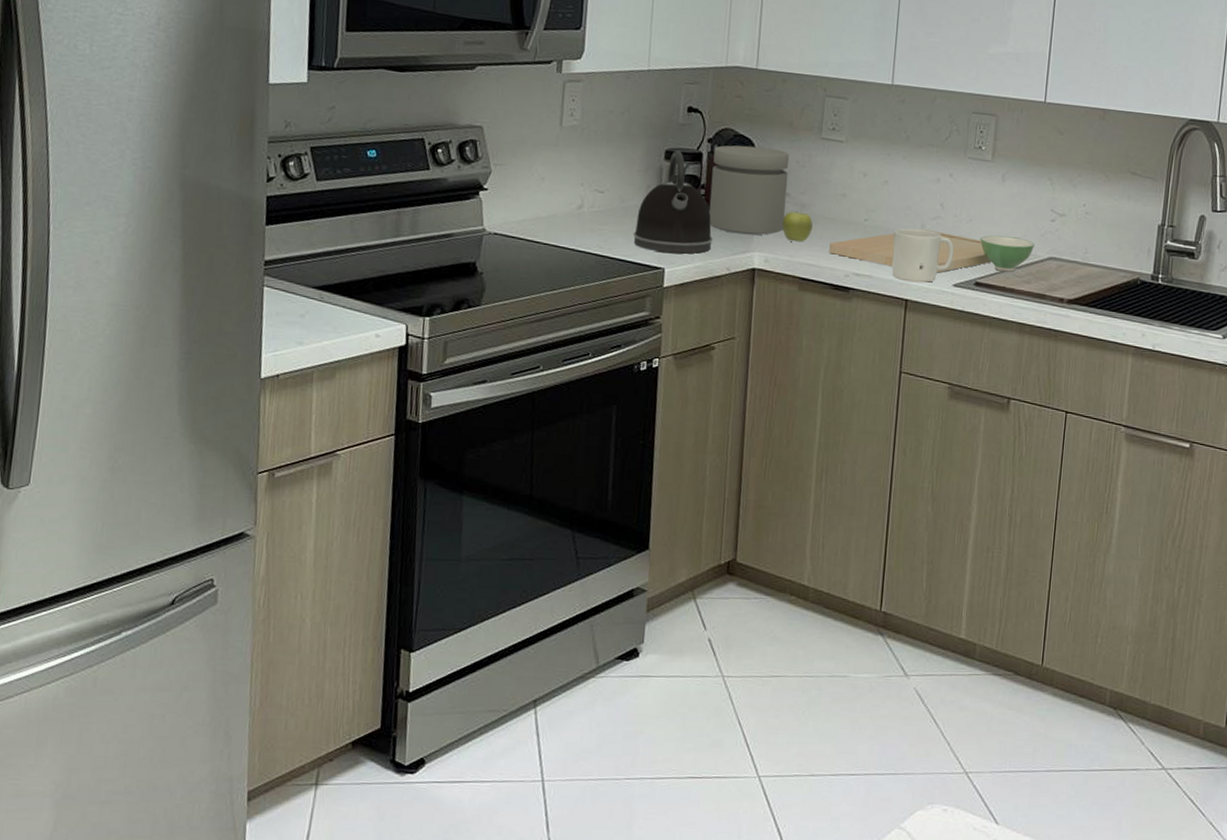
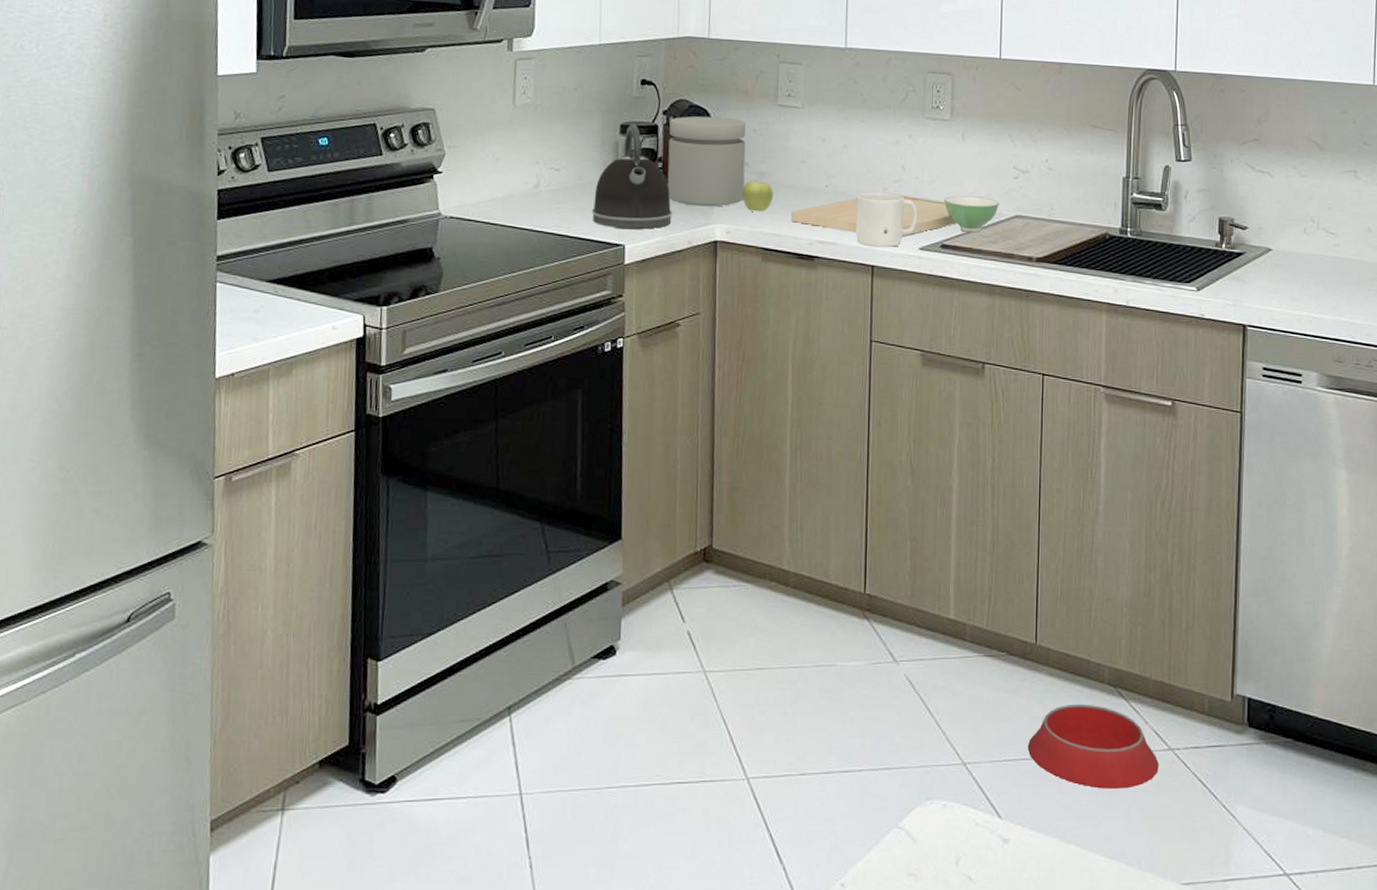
pet bowl: none [1027,722,1152,803] -> present [1027,703,1159,789]

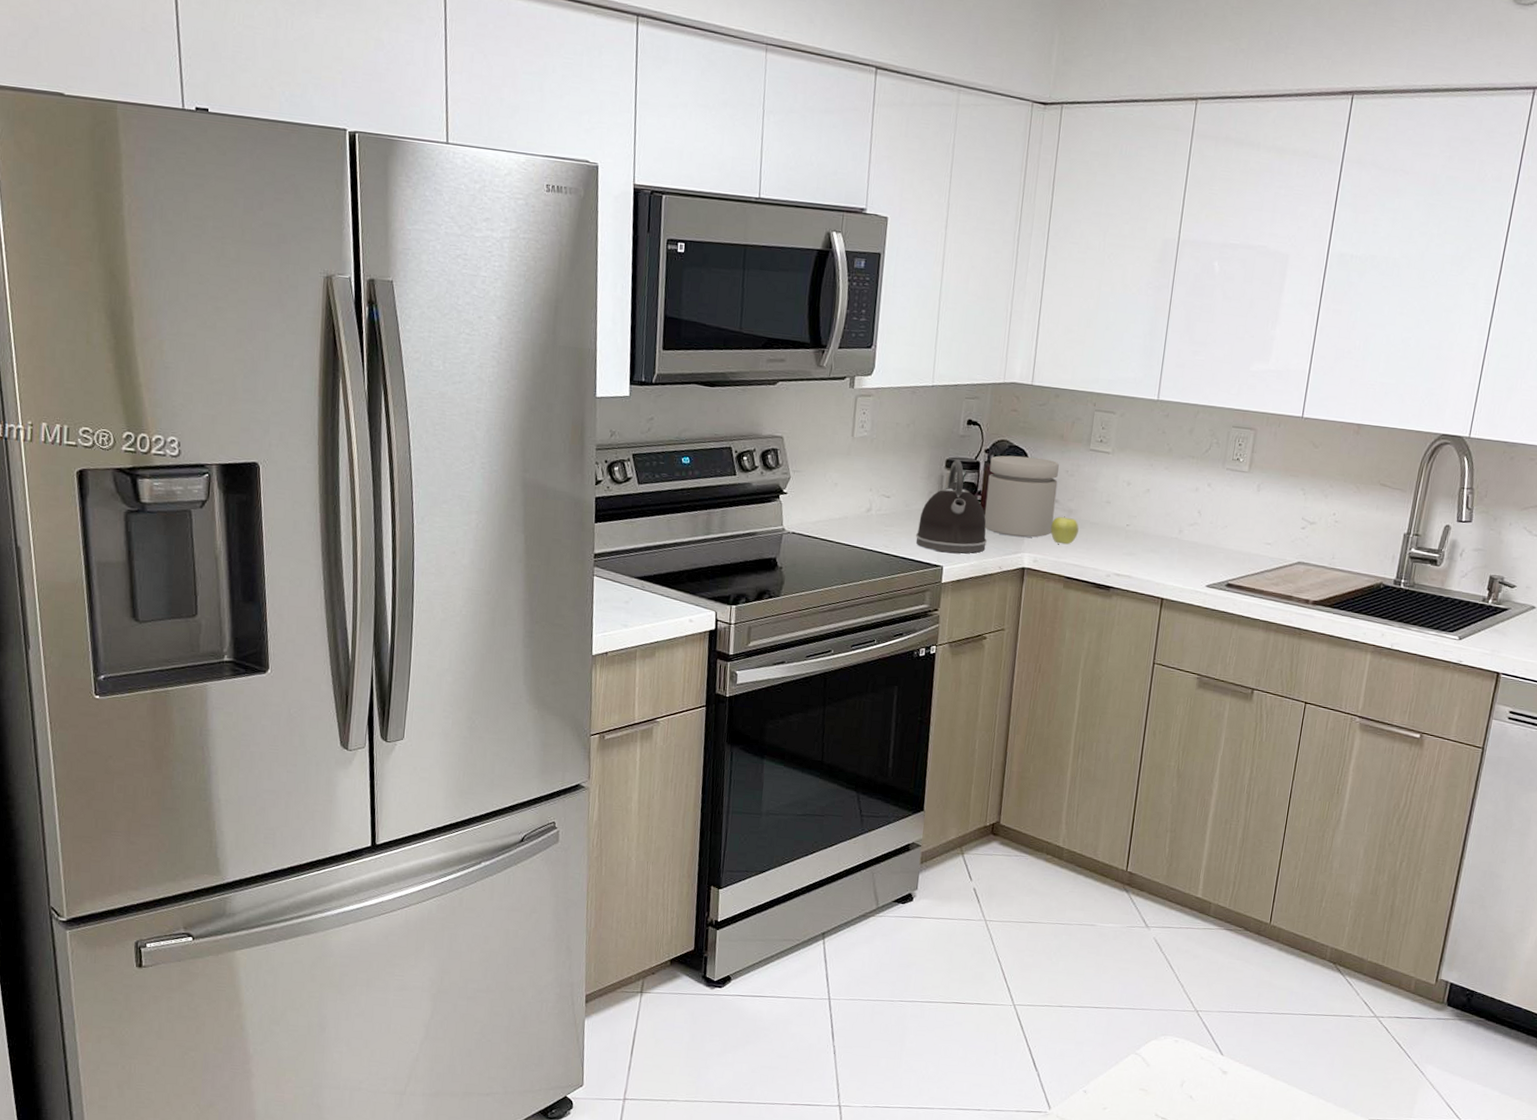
cutting board: present [791,192,957,237] -> none [1093,534,1244,575]
mug: present [855,192,918,248] -> none [1150,533,1209,584]
bowl: present [943,195,1000,233] -> none [1233,541,1286,575]
pet bowl: present [1027,703,1159,789] -> none [1252,974,1364,1043]

